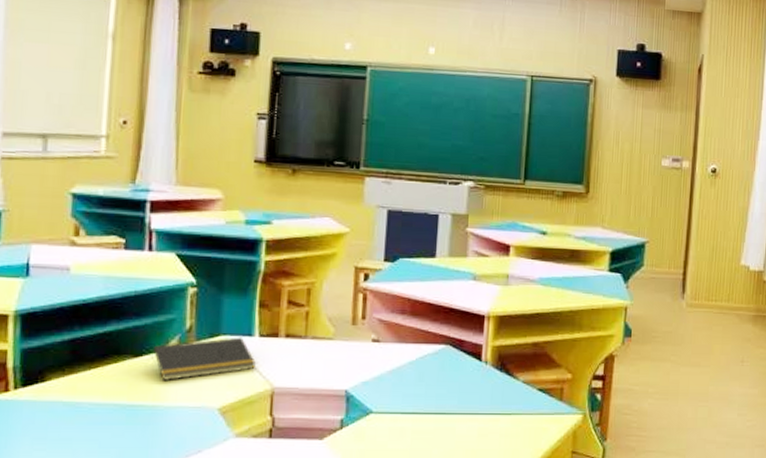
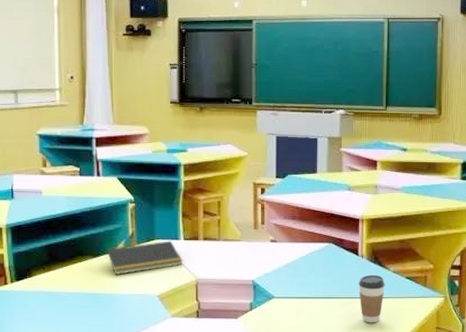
coffee cup: none [479,385,512,446] -> present [358,274,385,323]

